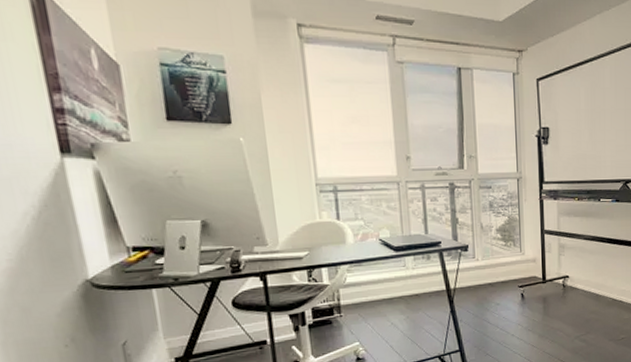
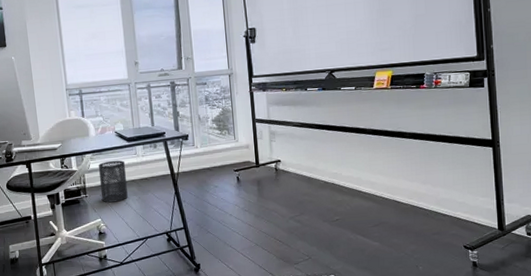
trash can: none [358,273,394,323] -> present [99,160,128,203]

